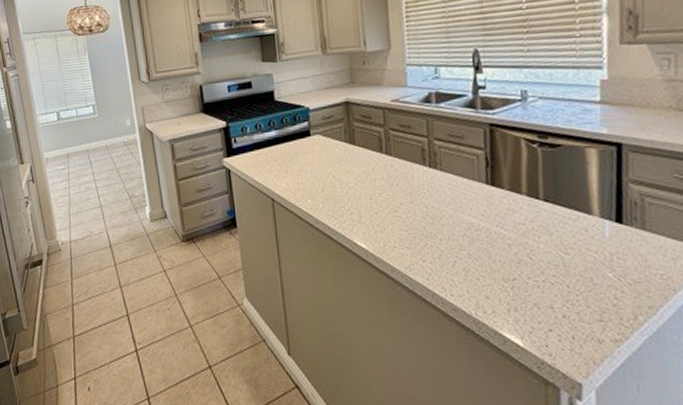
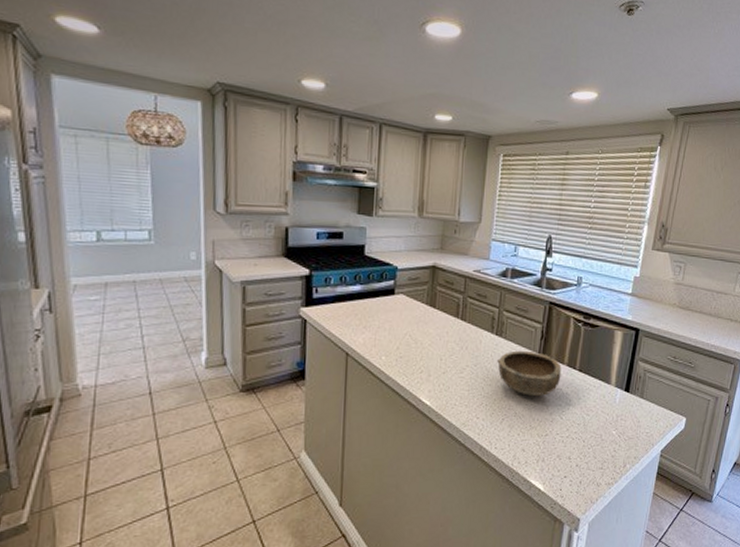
bowl: none [436,181,522,233] -> present [497,350,562,396]

